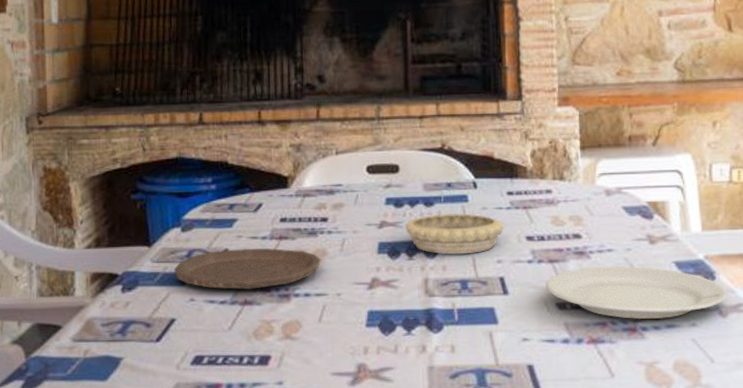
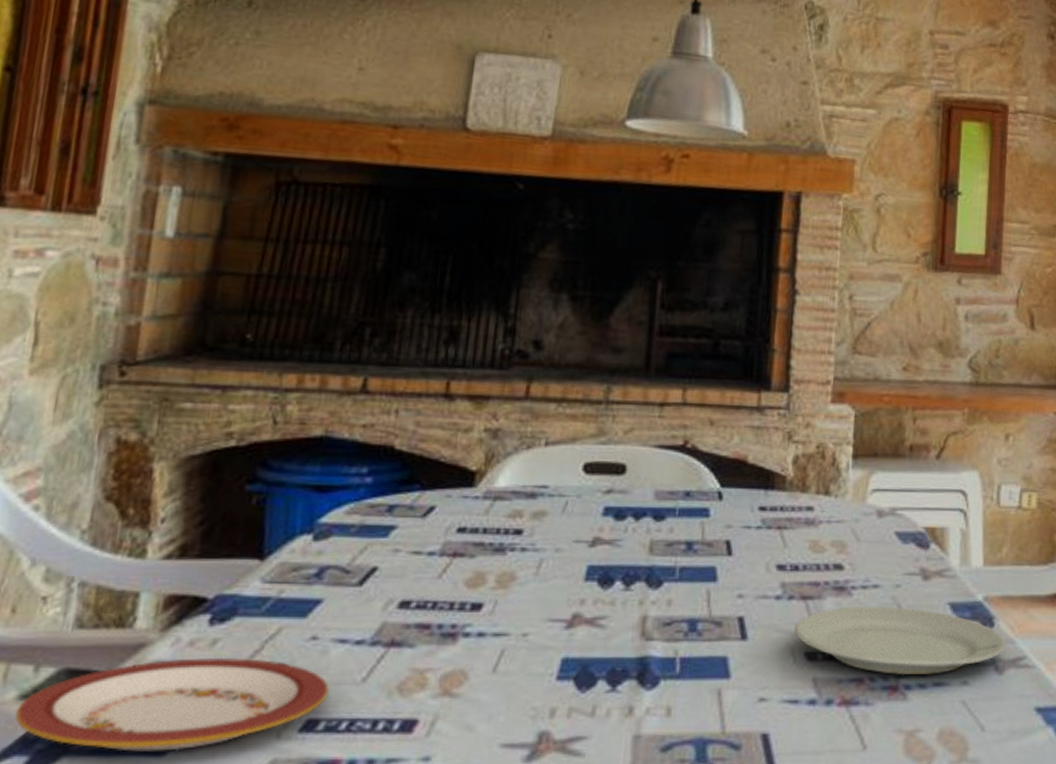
plate: none [11,314,207,378] -> present [14,657,329,752]
plate: present [173,248,321,290] -> none [293,566,507,626]
decorative bowl: present [404,213,504,255] -> none [624,530,751,586]

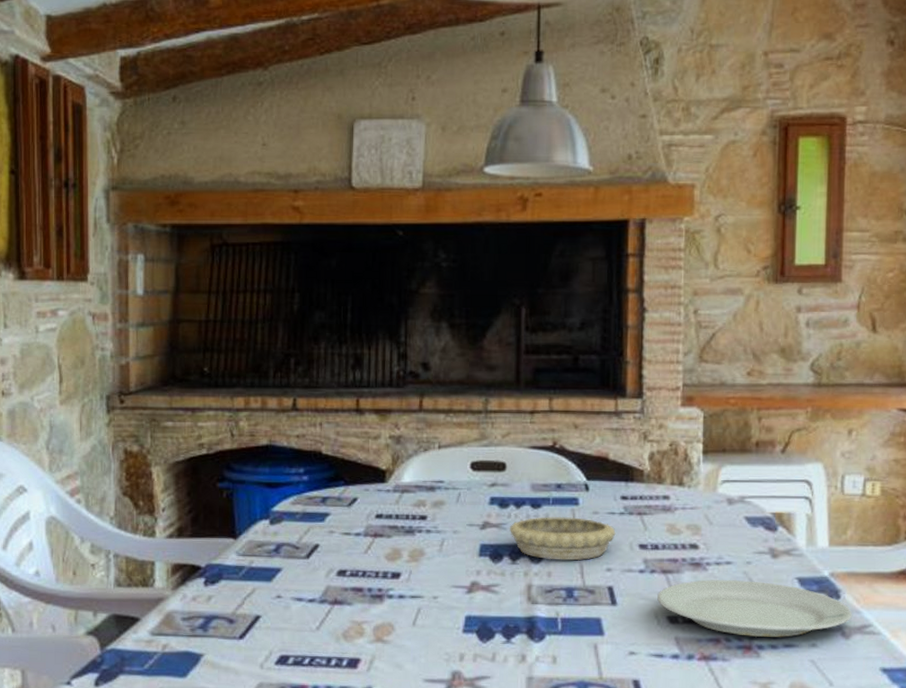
plate: present [14,657,329,752] -> none [85,609,293,674]
decorative bowl: none [624,530,751,586] -> present [509,516,616,561]

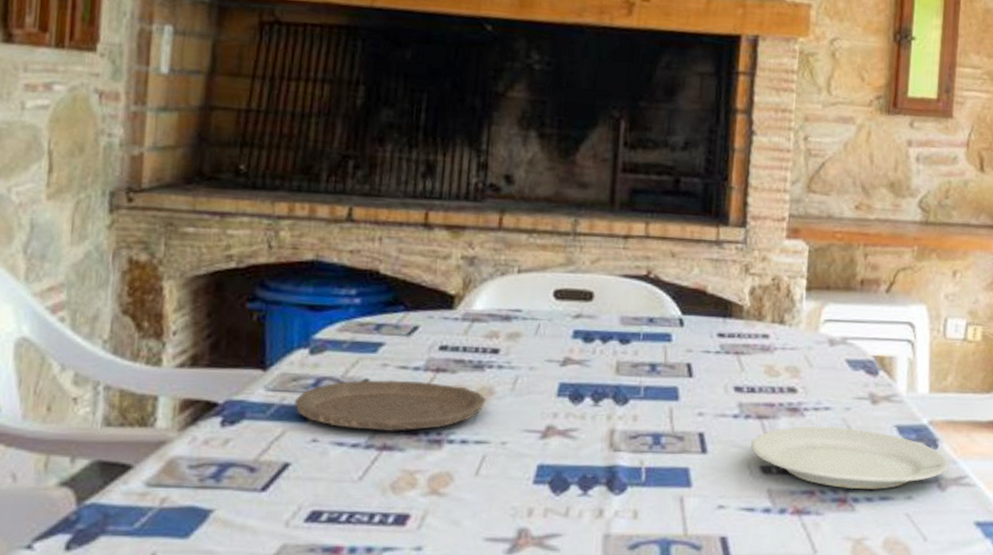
plate: none [260,544,418,589] -> present [294,379,486,432]
decorative bowl: present [509,516,616,561] -> none [593,353,710,404]

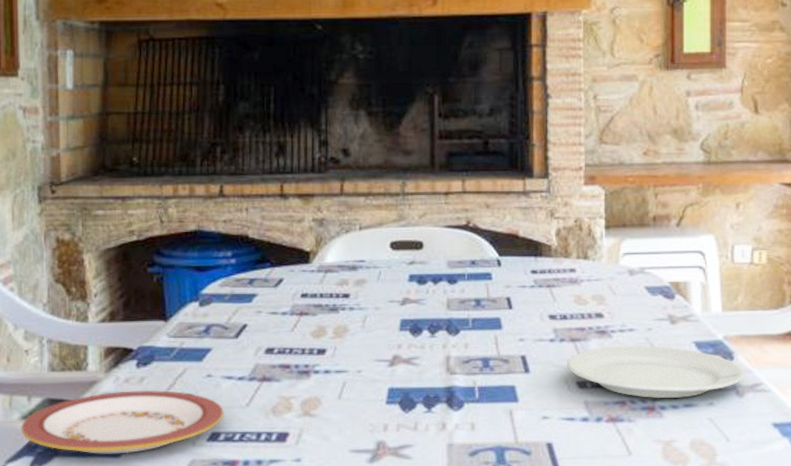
plate: none [56,454,330,535] -> present [20,390,224,454]
plate: present [294,379,486,432] -> none [191,323,342,367]

